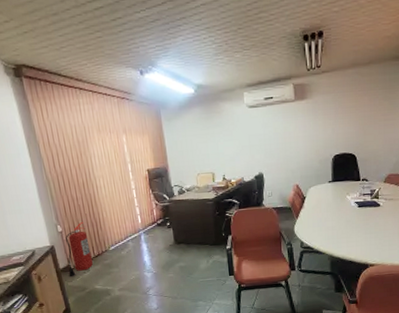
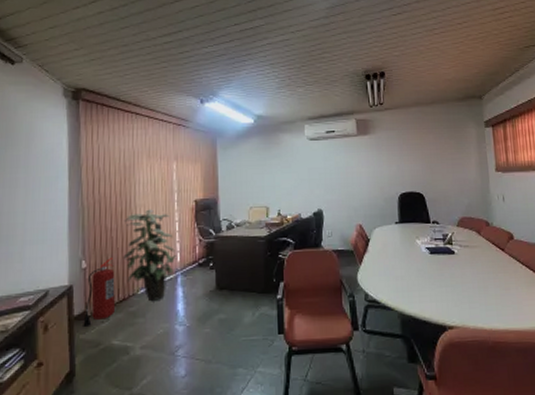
indoor plant: none [86,179,138,256] -> present [123,209,176,302]

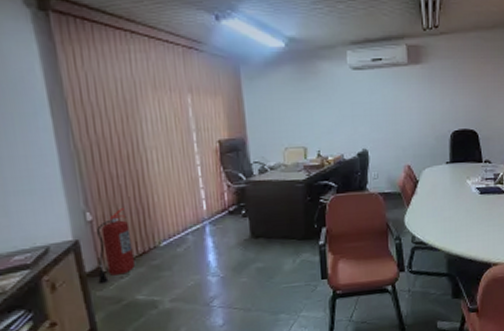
indoor plant: present [123,209,176,302] -> none [132,151,202,254]

